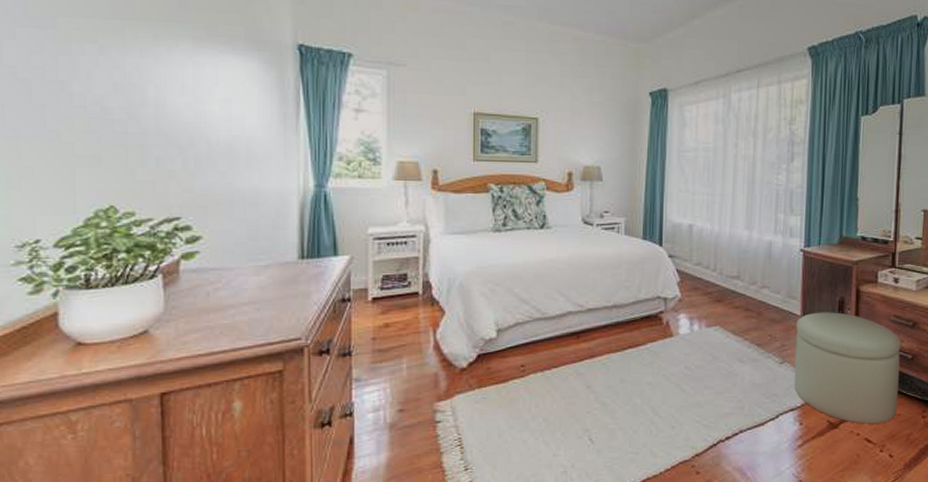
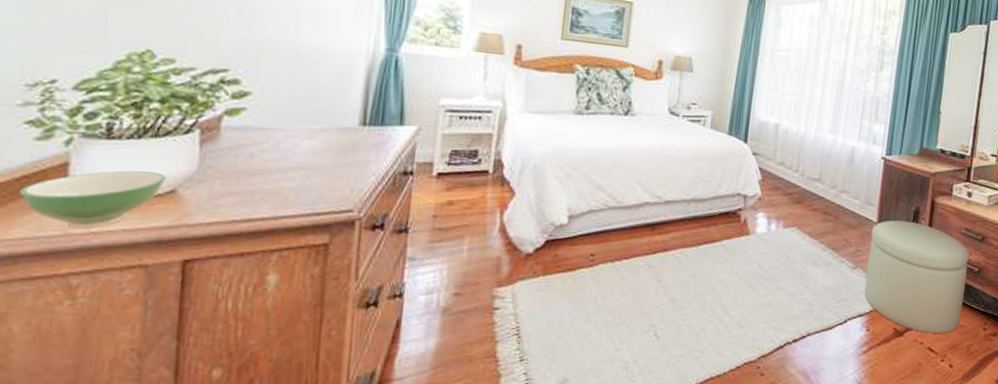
bowl: none [20,316,139,371] -> present [18,170,167,229]

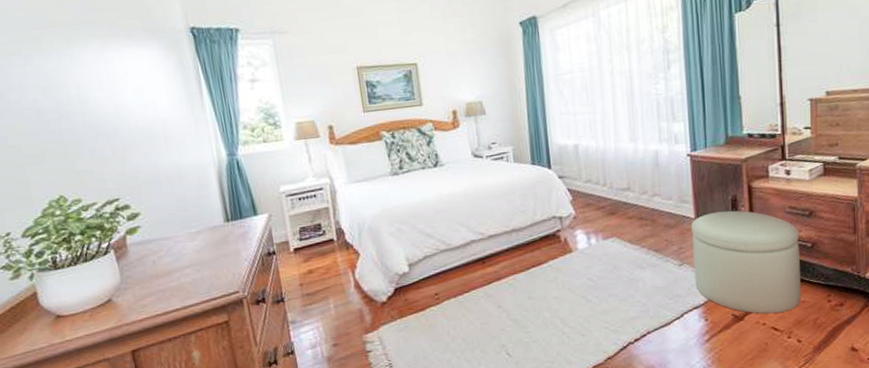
bowl: present [18,170,167,229] -> none [12,288,103,340]

